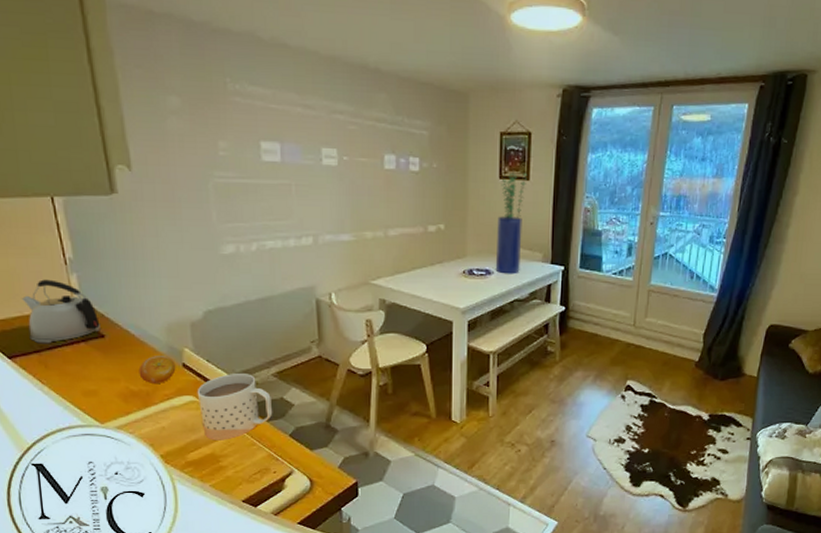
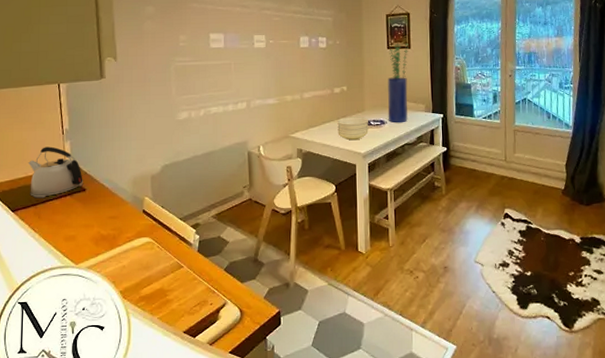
fruit: present [138,356,176,383] -> none [109,204,138,228]
mug: present [197,372,273,441] -> none [152,215,212,277]
bowl: none [431,263,470,293] -> present [337,117,368,141]

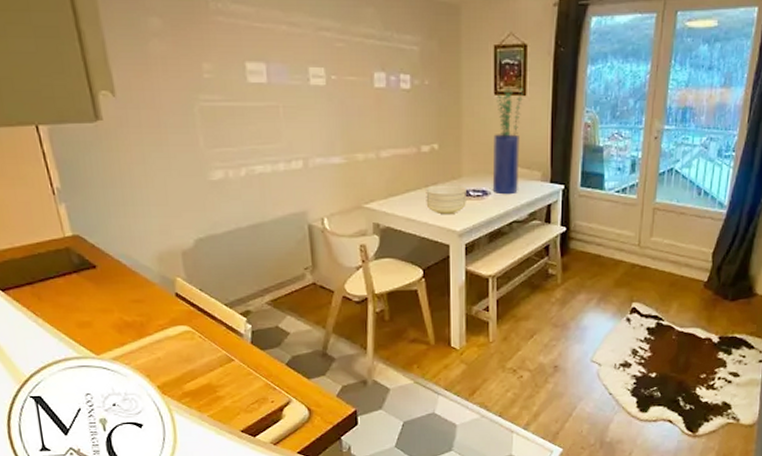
kettle: present [27,146,83,199] -> none [11,210,92,276]

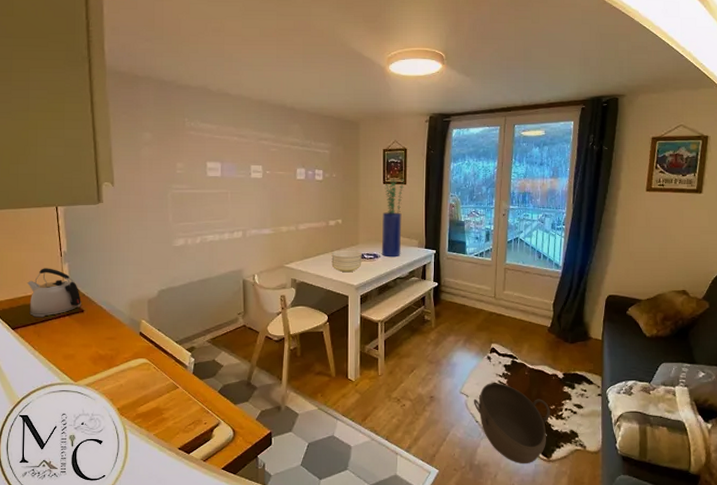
kettle: none [11,210,92,276] -> present [26,268,81,318]
basket: none [607,349,700,440] -> present [473,383,550,463]

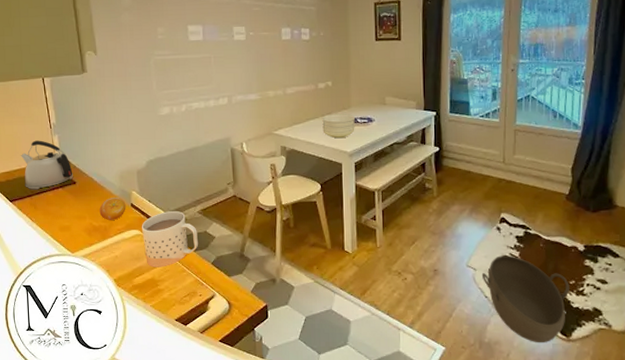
fruit: none [106,326,135,349] -> present [99,198,126,220]
mug: none [149,339,206,396] -> present [141,210,199,267]
vase: present [381,175,405,257] -> none [375,30,400,121]

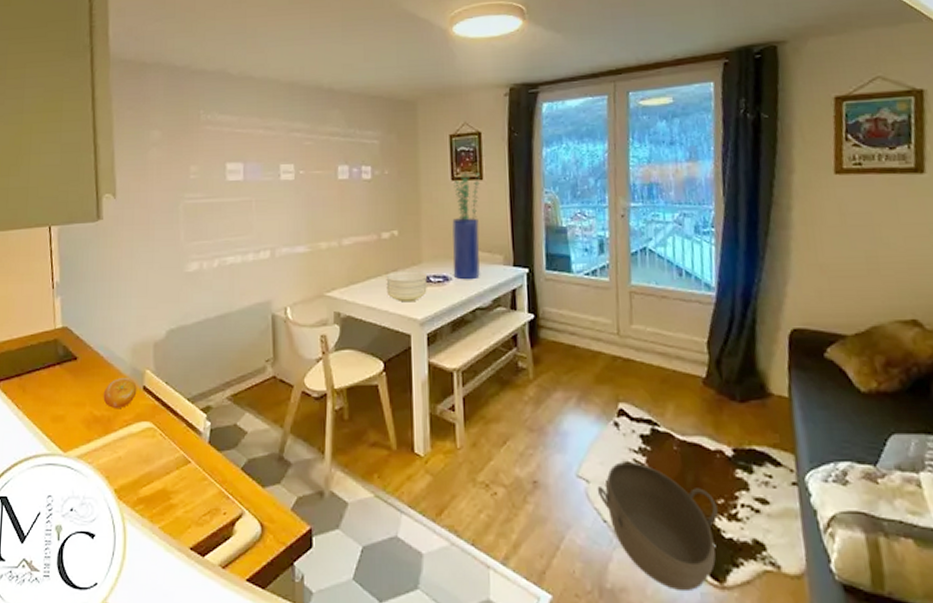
kettle: present [20,140,73,190] -> none [12,303,75,368]
mug: present [141,210,199,267] -> none [154,395,226,474]
vase: none [375,30,400,121] -> present [452,167,481,280]

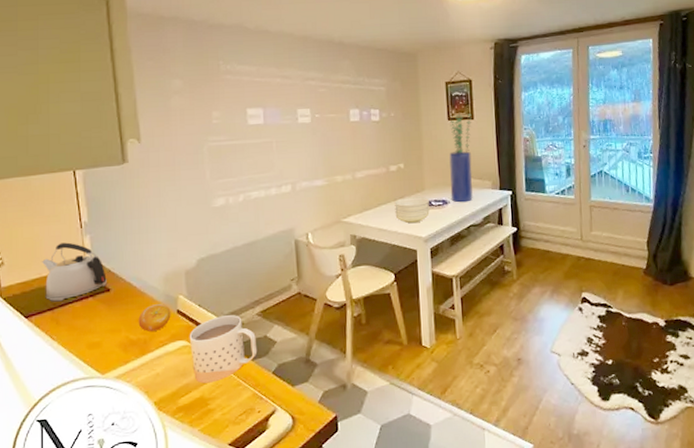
kettle: none [12,303,75,368] -> present [41,242,107,302]
mug: none [154,395,226,474] -> present [189,314,258,384]
basket: present [597,462,718,590] -> none [566,337,654,429]

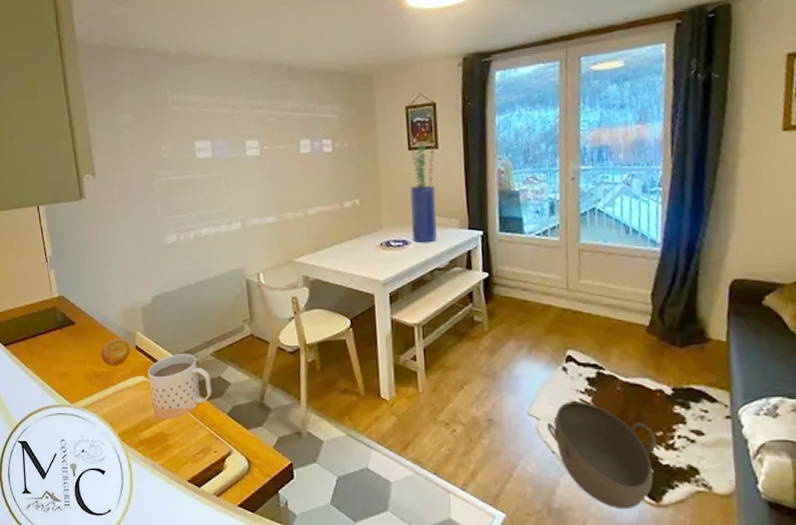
kettle: present [41,242,107,302] -> none [14,276,72,332]
bowl: present [394,197,430,224] -> none [349,236,388,266]
basket: none [566,337,654,429] -> present [546,401,657,508]

